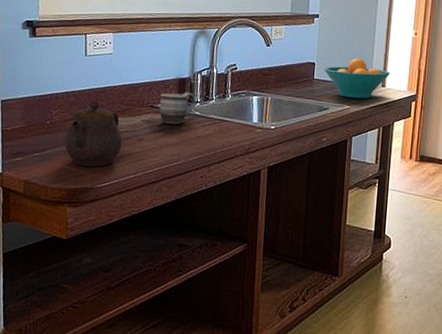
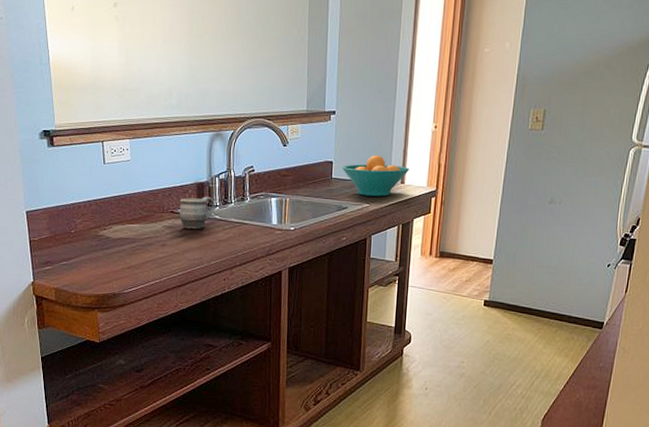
teapot: present [65,100,122,167] -> none [91,207,145,273]

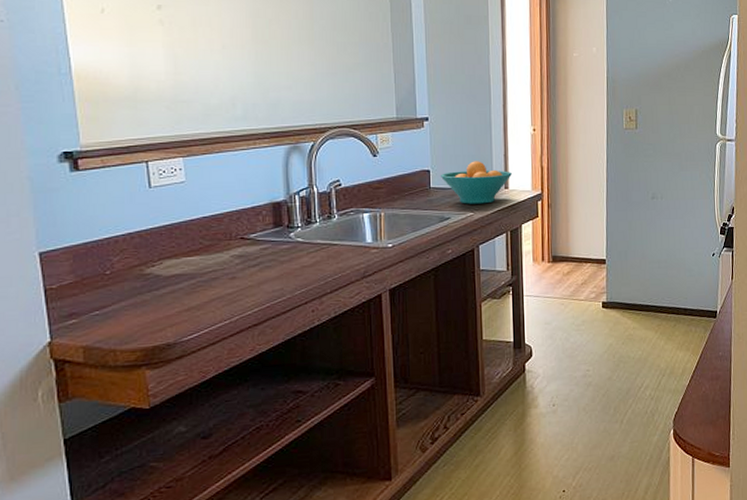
mug: present [179,196,215,230] -> none [250,217,296,257]

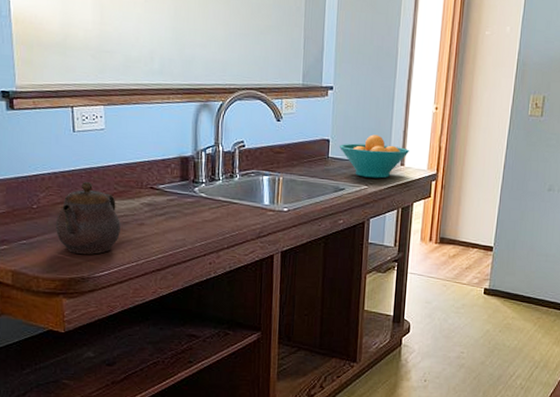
teapot: none [134,238,209,318] -> present [56,181,121,255]

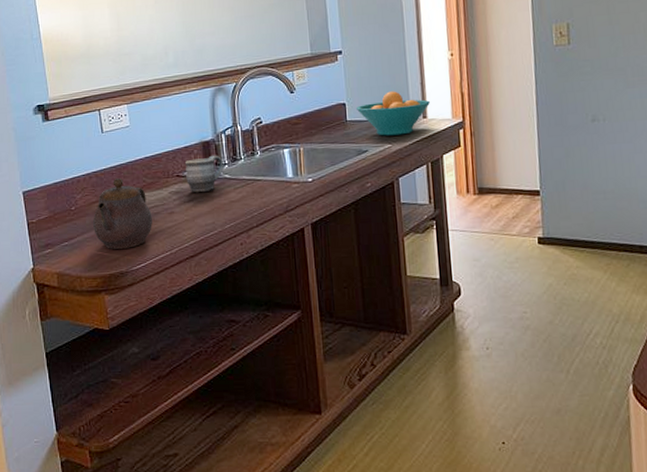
mug: none [160,172,201,209] -> present [184,155,224,193]

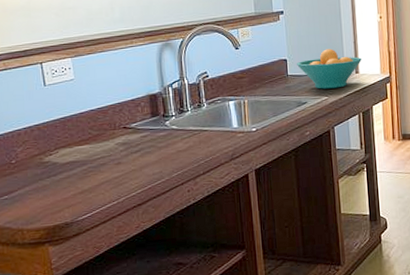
teapot: present [93,177,152,249] -> none [35,130,99,201]
mug: present [184,155,224,193] -> none [131,107,171,144]

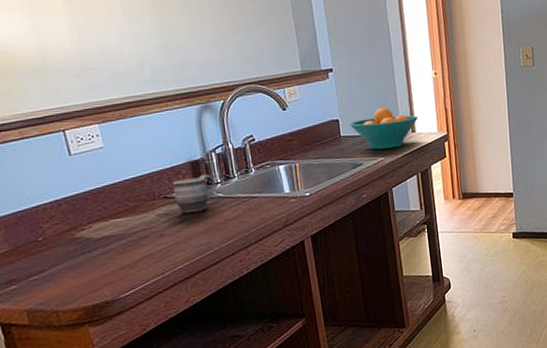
mug: none [131,107,171,144] -> present [172,174,216,214]

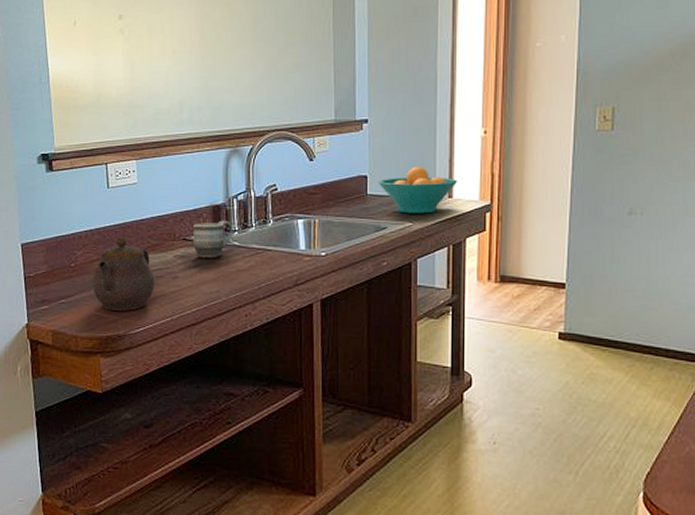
teapot: none [67,203,140,279] -> present [93,236,155,311]

